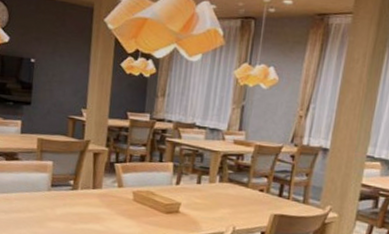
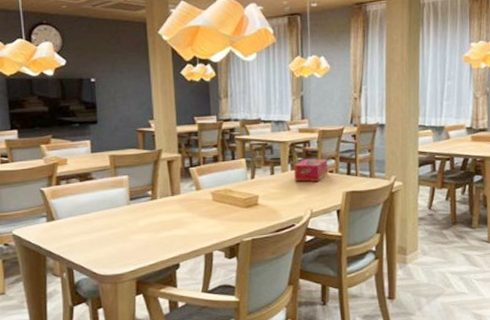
tissue box: none [221,173,260,199] -> present [294,158,328,182]

